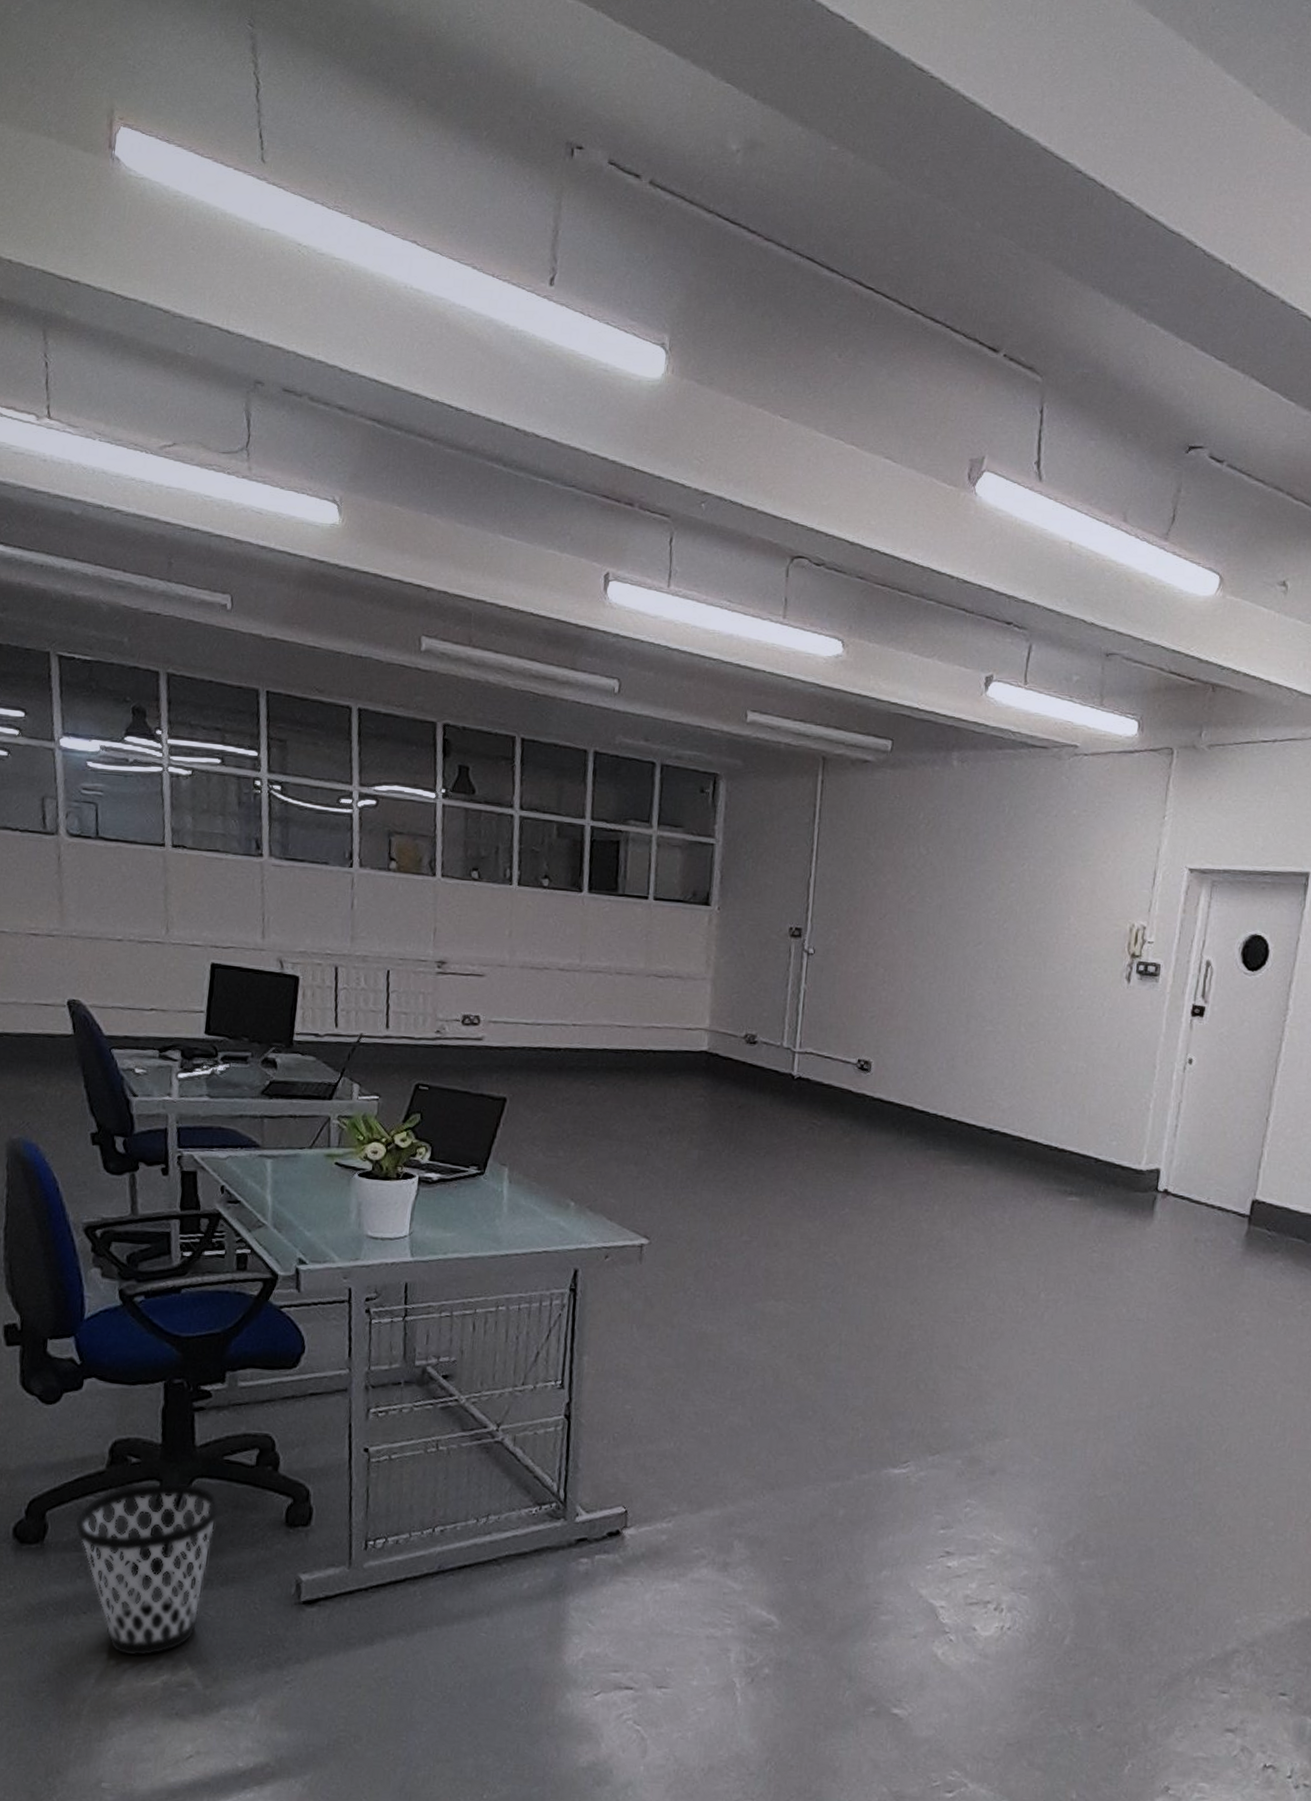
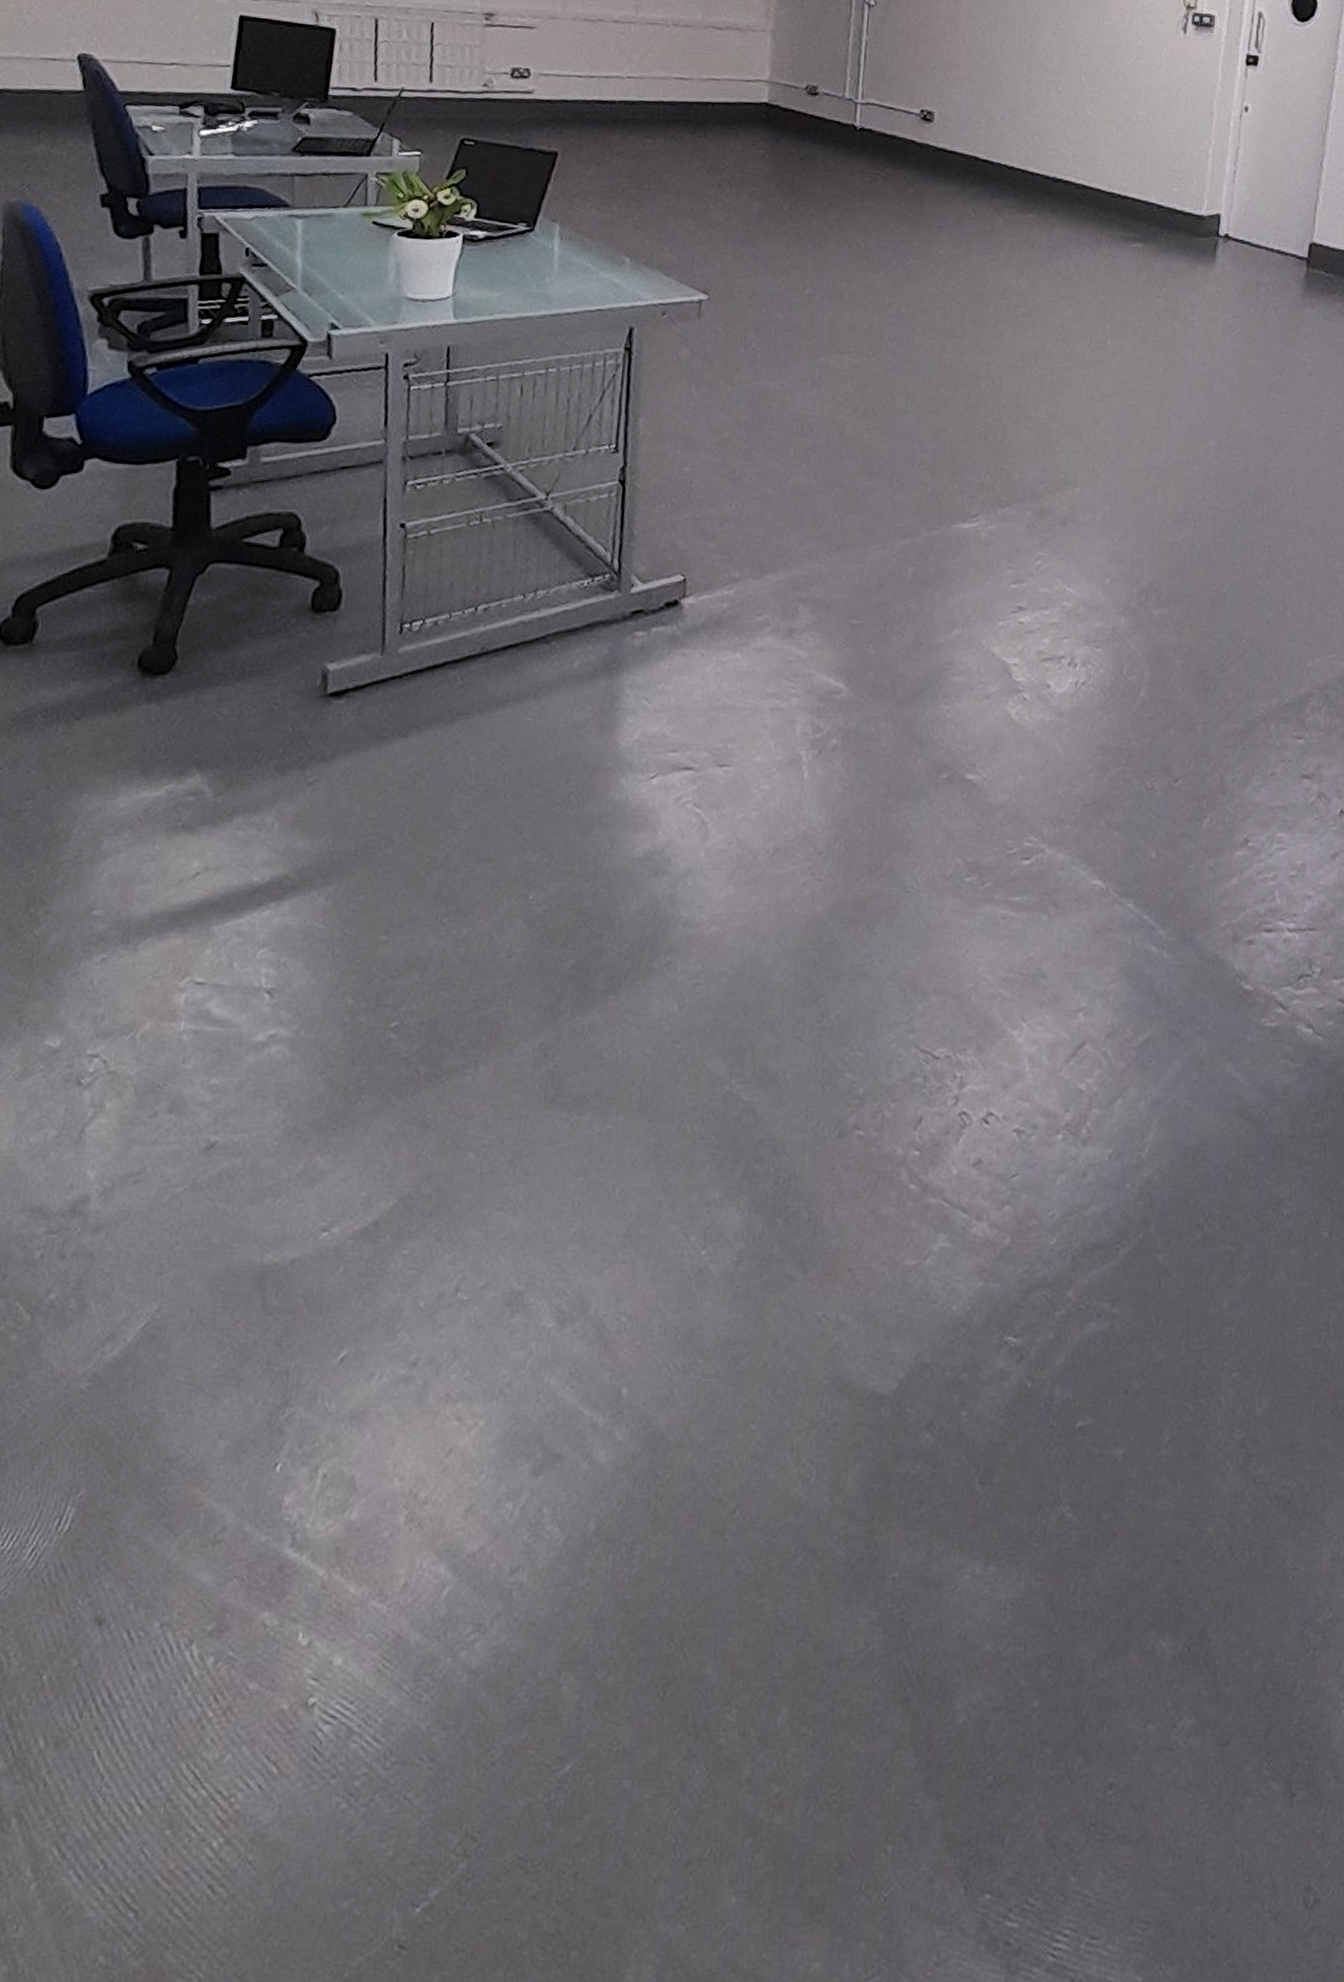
wastebasket: present [75,1483,220,1656] -> none [70,570,237,764]

